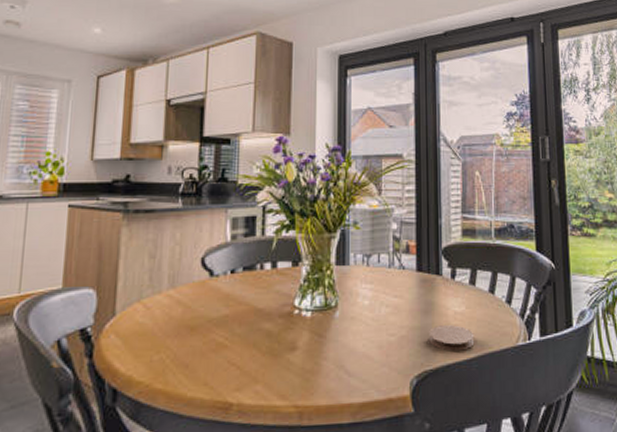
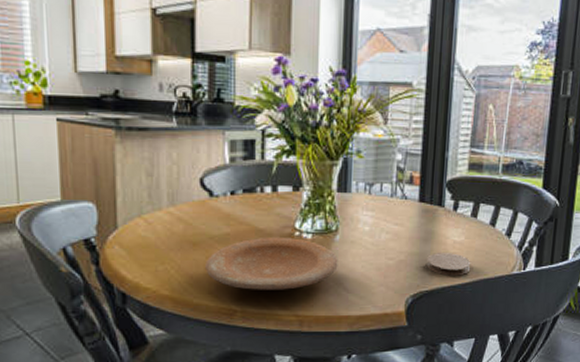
plate: none [202,316,339,378] -> present [205,236,338,290]

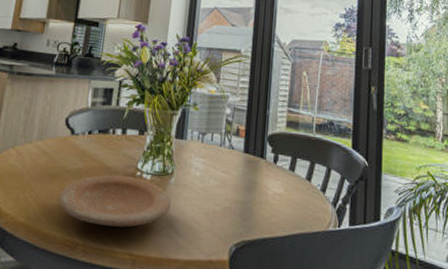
coaster: present [427,253,471,276] -> none [249,202,290,228]

